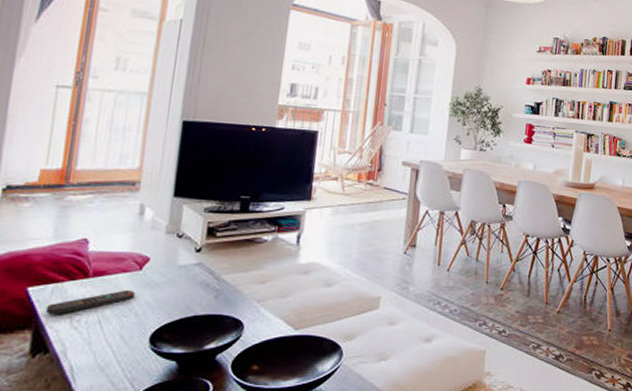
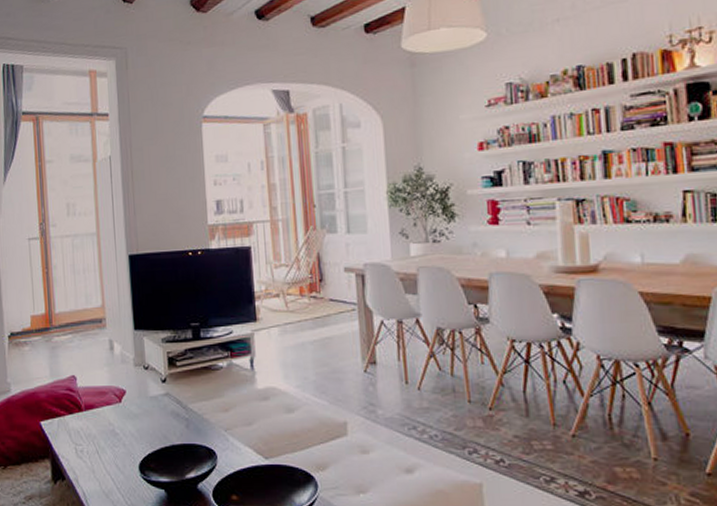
remote control: present [45,289,136,315] -> none [56,421,121,446]

